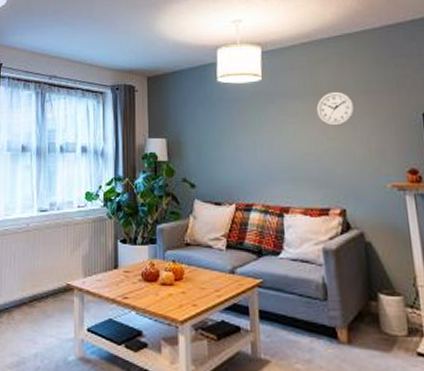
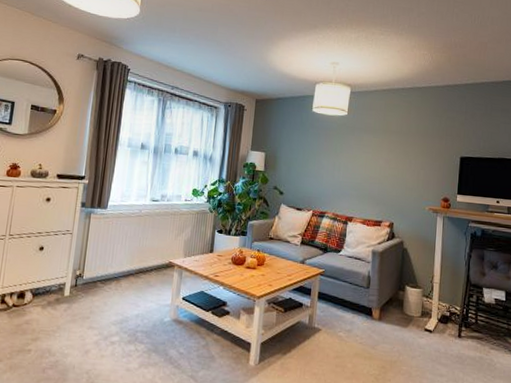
wall clock: present [316,91,355,126] -> none [384,131,413,159]

